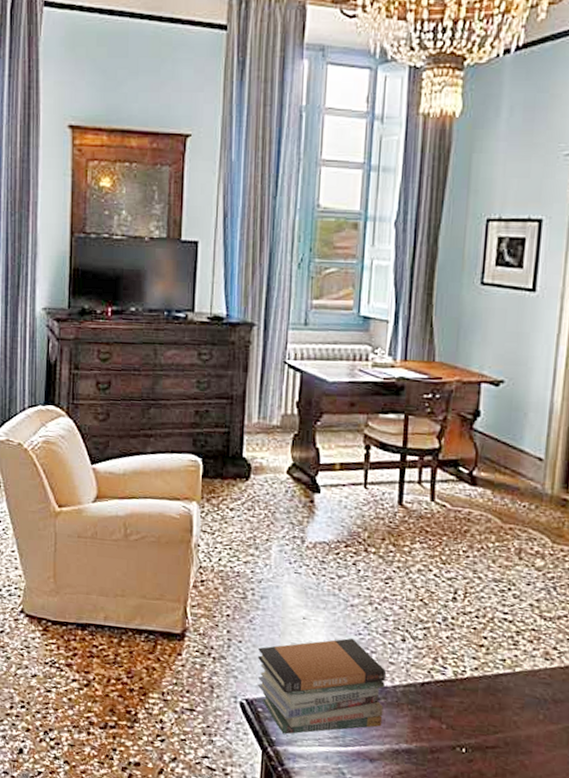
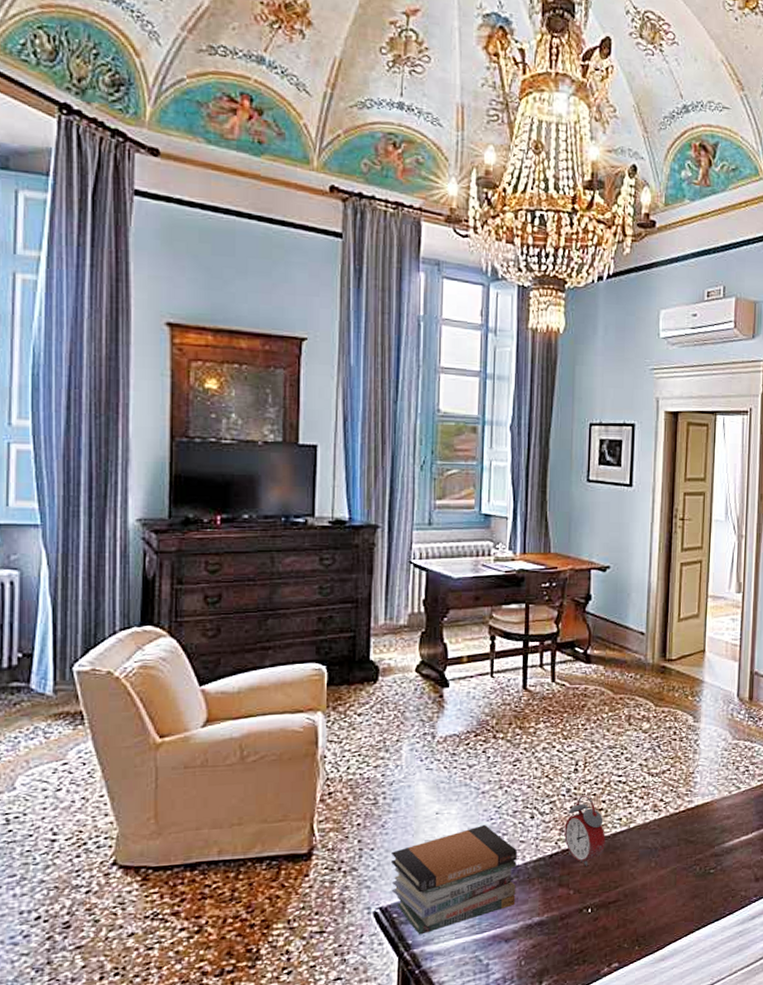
alarm clock: none [438,626,486,703] -> present [564,795,605,866]

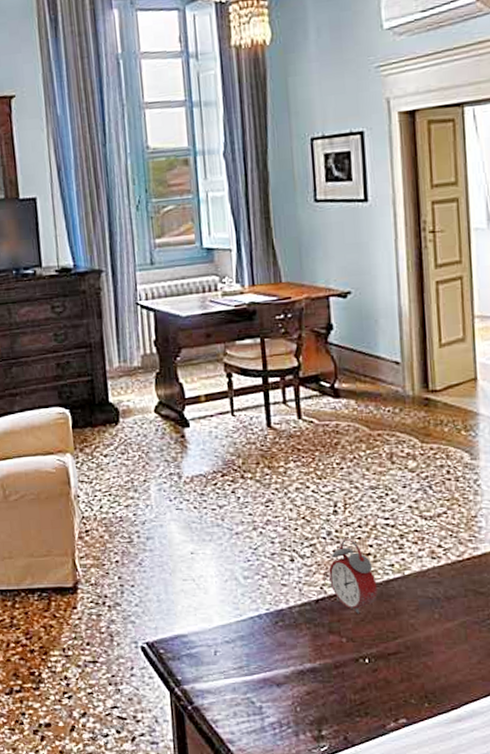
book stack: present [391,824,517,935] -> none [151,565,284,672]

